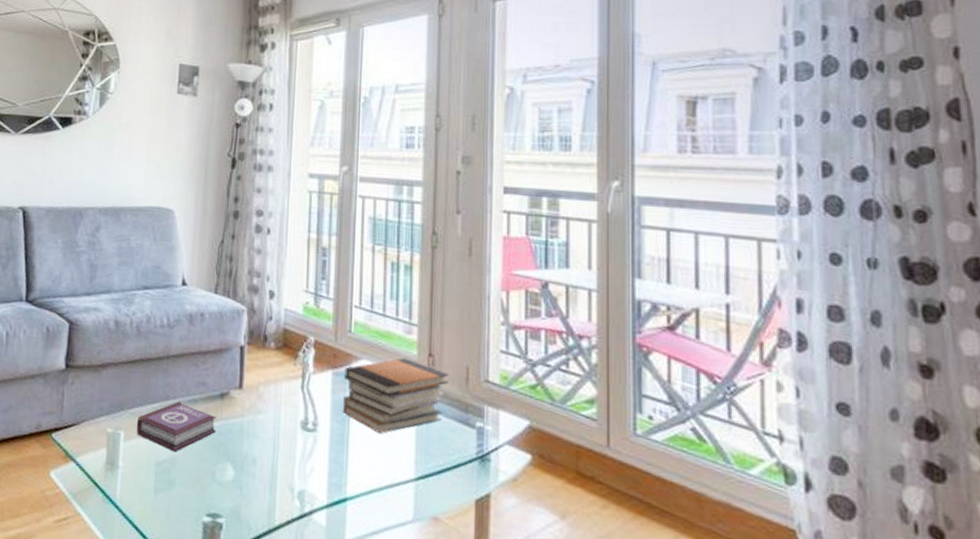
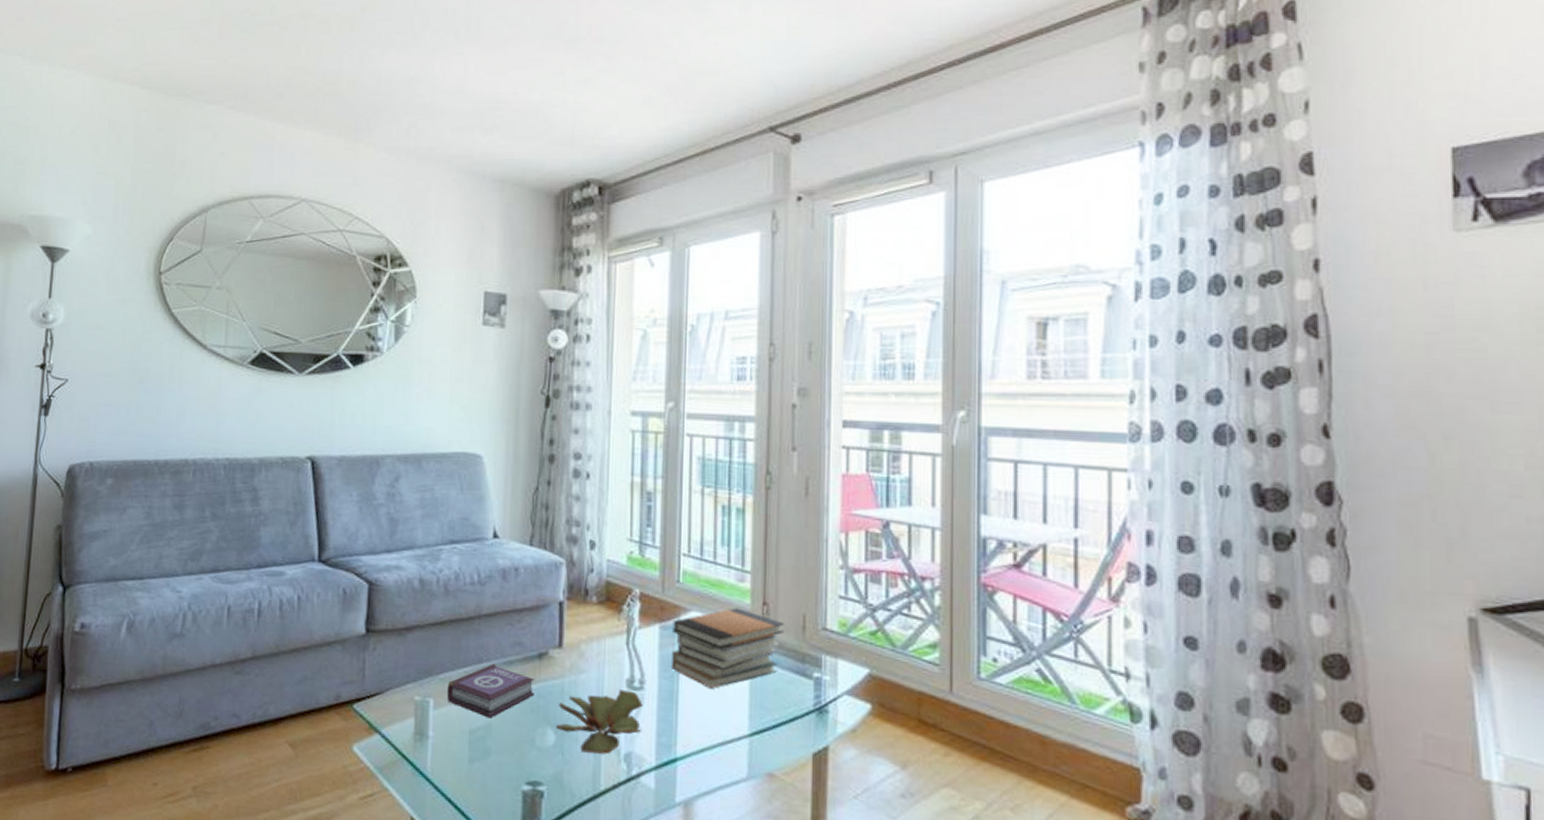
succulent plant: none [234,430,316,491] -> present [555,689,643,755]

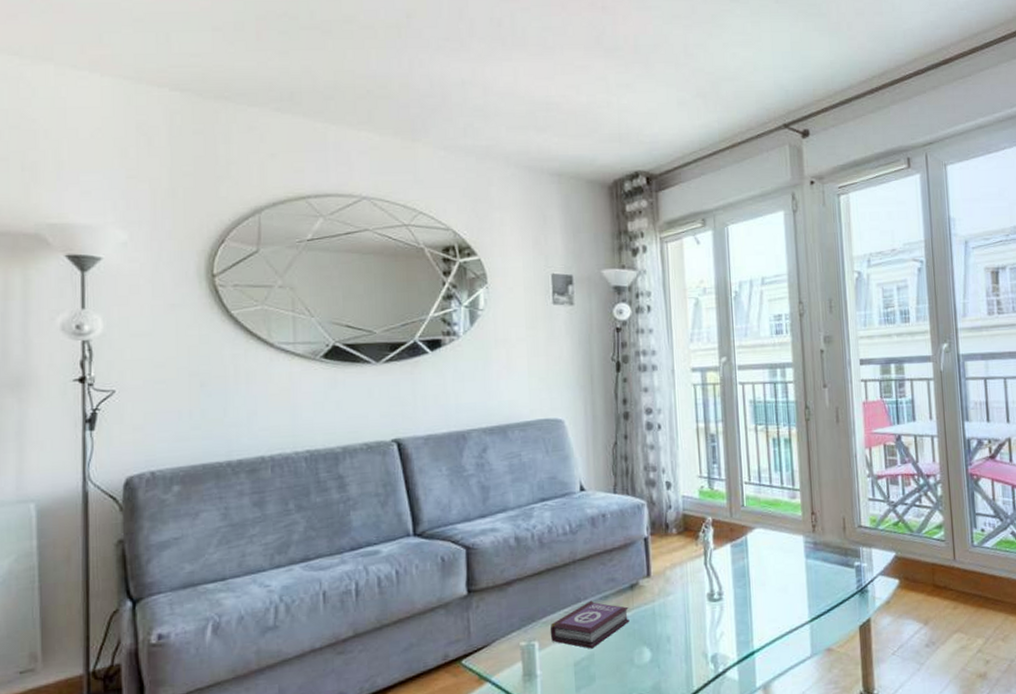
succulent plant: present [555,689,643,755] -> none [650,602,723,662]
book stack: present [671,608,784,689] -> none [741,520,830,589]

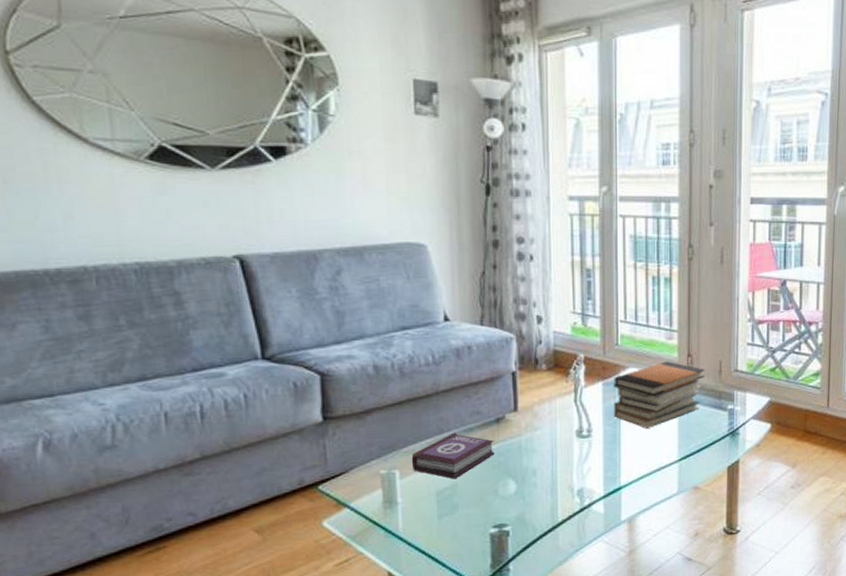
book stack: none [741,520,830,589] -> present [613,361,705,428]

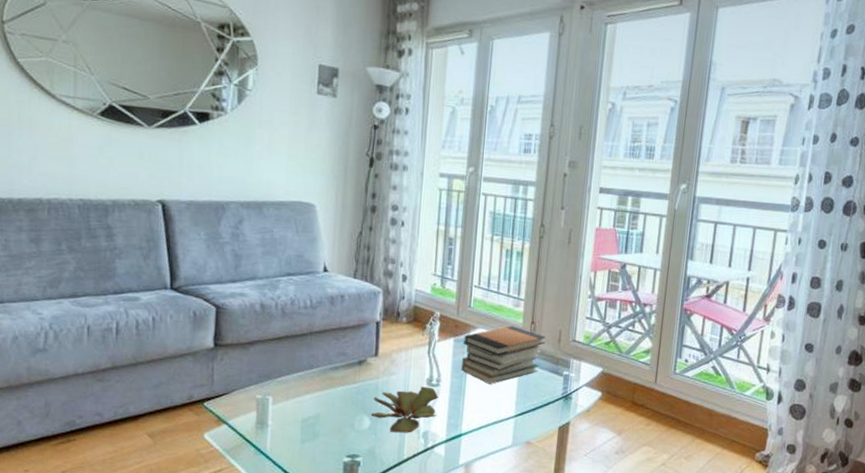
book: present [411,432,495,479] -> none [283,369,355,410]
succulent plant: none [516,439,591,494] -> present [370,386,439,433]

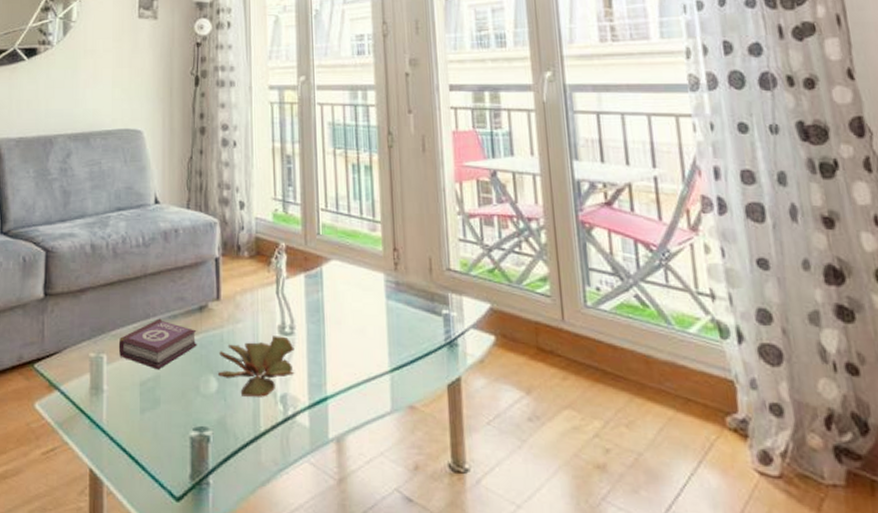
book: none [283,369,355,410] -> present [118,318,197,370]
book stack: present [461,326,546,384] -> none [315,255,414,330]

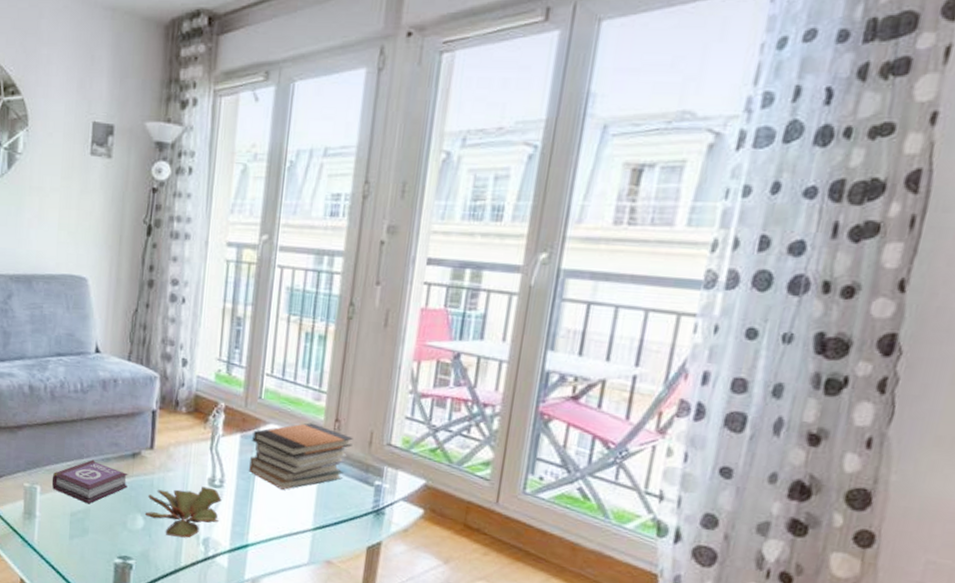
book stack: none [315,255,414,330] -> present [249,423,353,490]

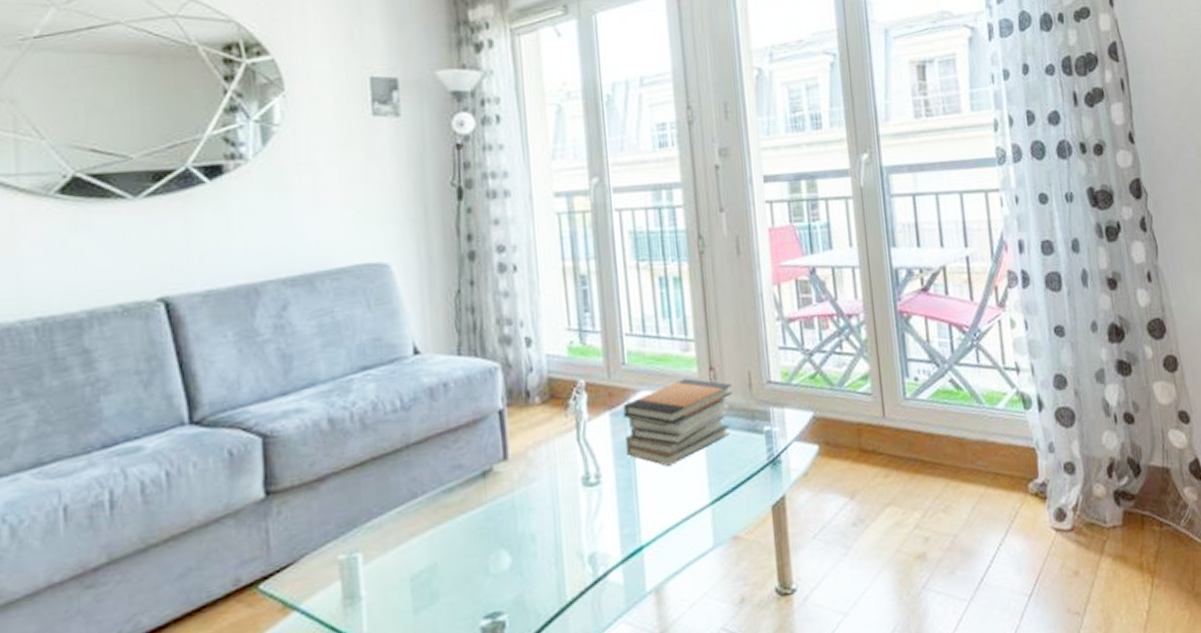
book: present [51,459,128,504] -> none [377,495,482,558]
succulent plant: present [144,486,222,538] -> none [510,488,603,567]

